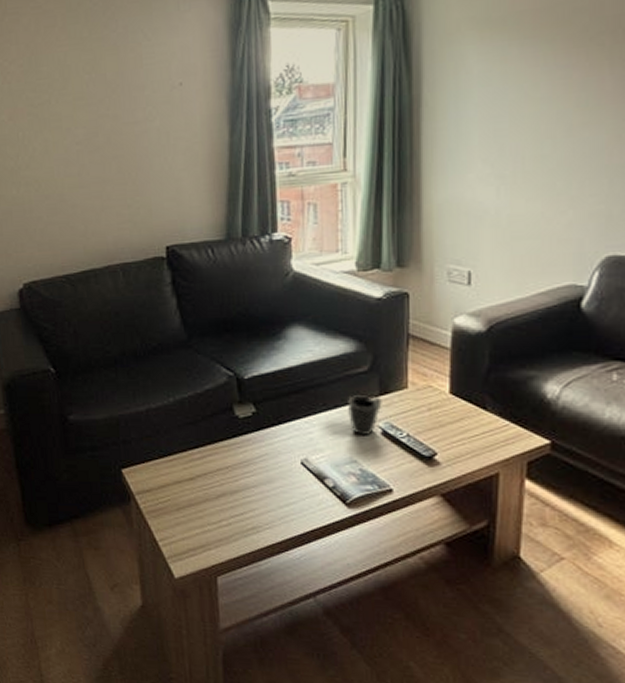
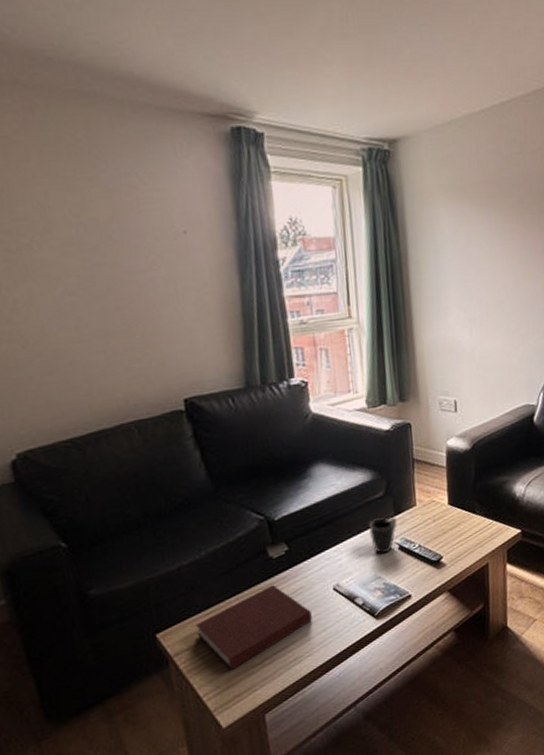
notebook: none [158,445,275,522] -> present [195,584,312,671]

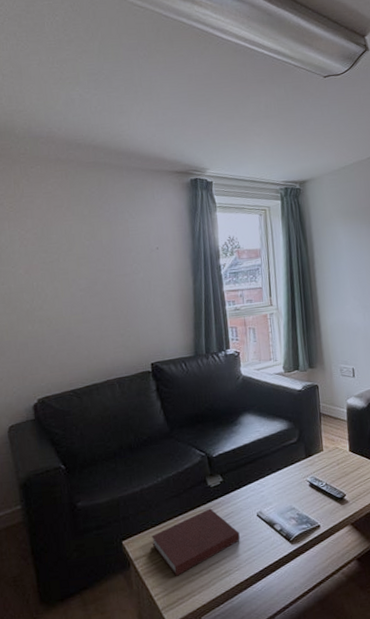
mug: present [369,517,397,555] -> none [285,459,308,490]

